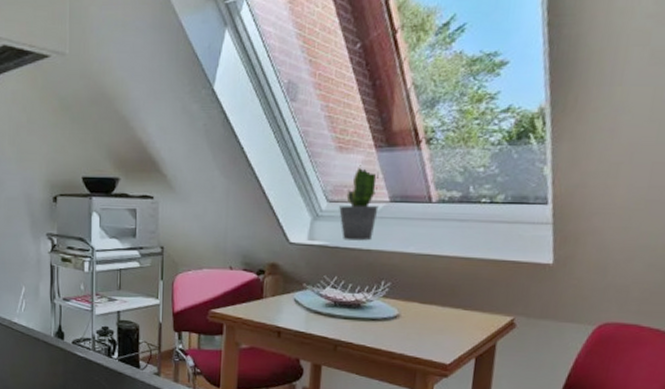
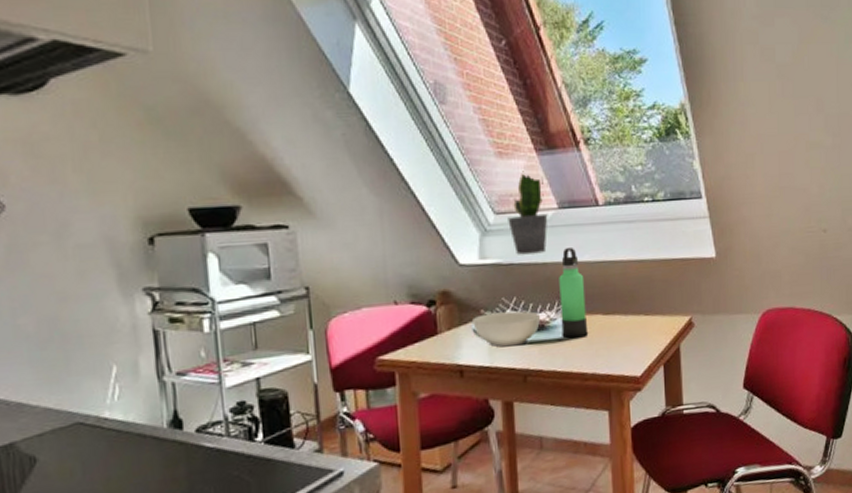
bowl: none [295,287,358,319] -> present [473,311,541,347]
thermos bottle: none [376,239,406,322] -> present [559,248,589,340]

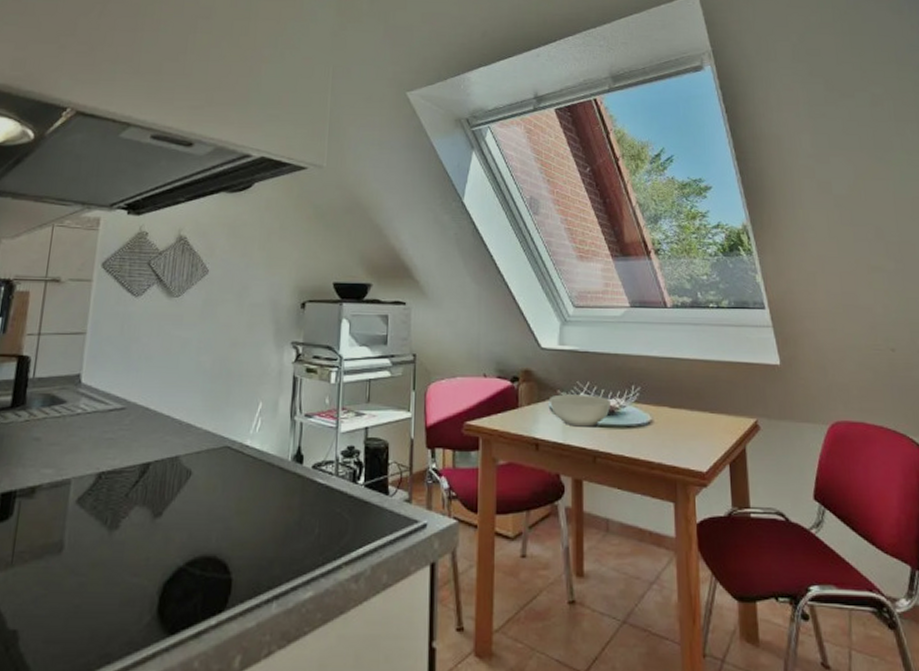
potted plant: present [508,171,548,255] -> none [585,273,621,345]
thermos bottle: present [559,248,589,340] -> none [629,343,656,428]

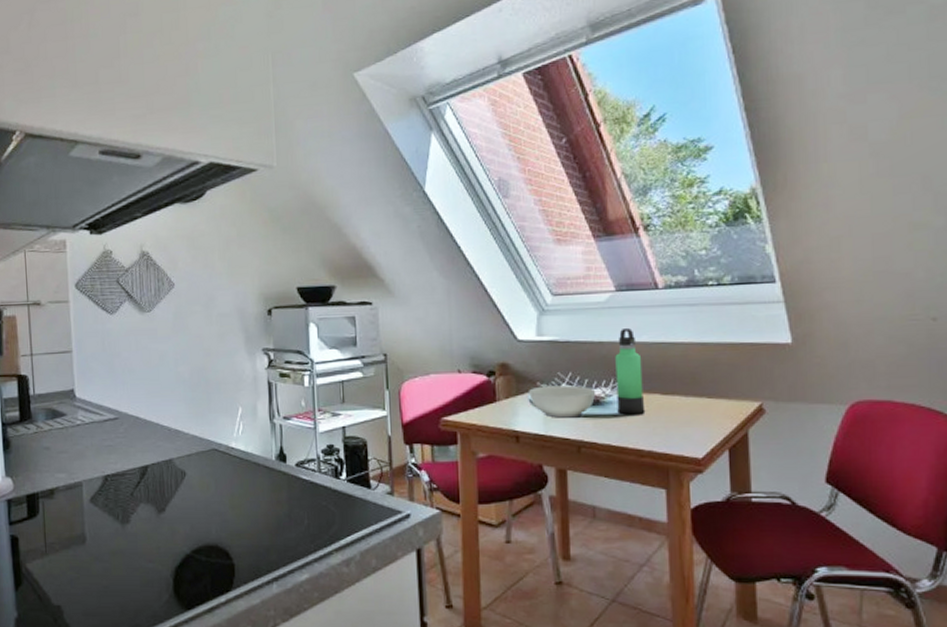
thermos bottle: none [629,343,656,428] -> present [615,328,646,417]

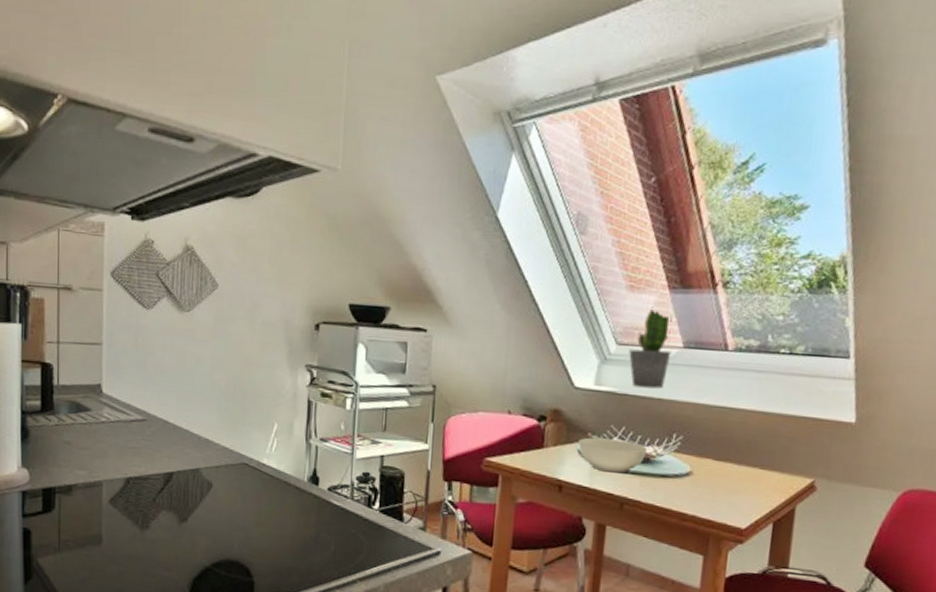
potted plant: none [565,256,605,334] -> present [629,306,672,389]
thermos bottle: present [615,328,646,417] -> none [666,388,700,480]

